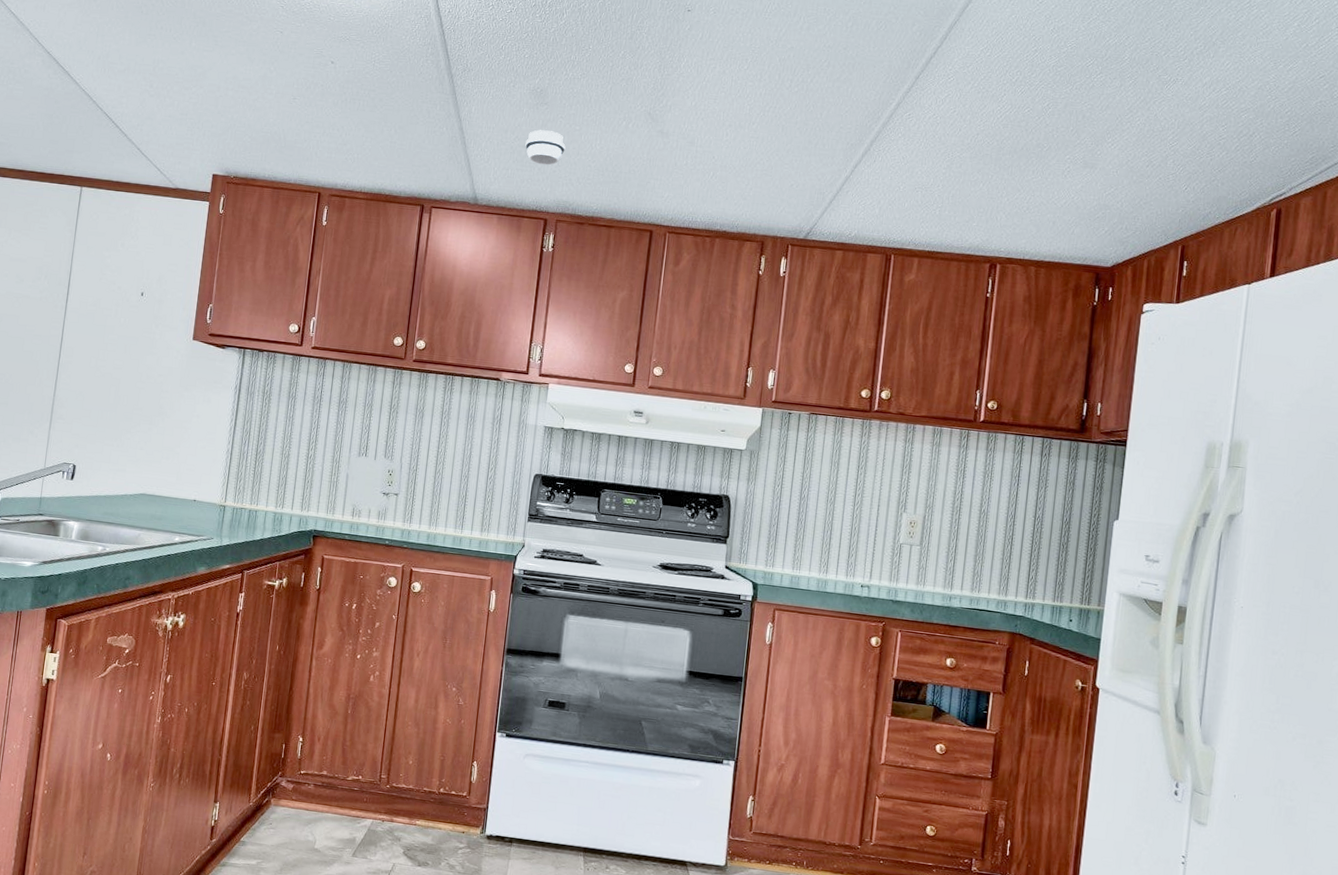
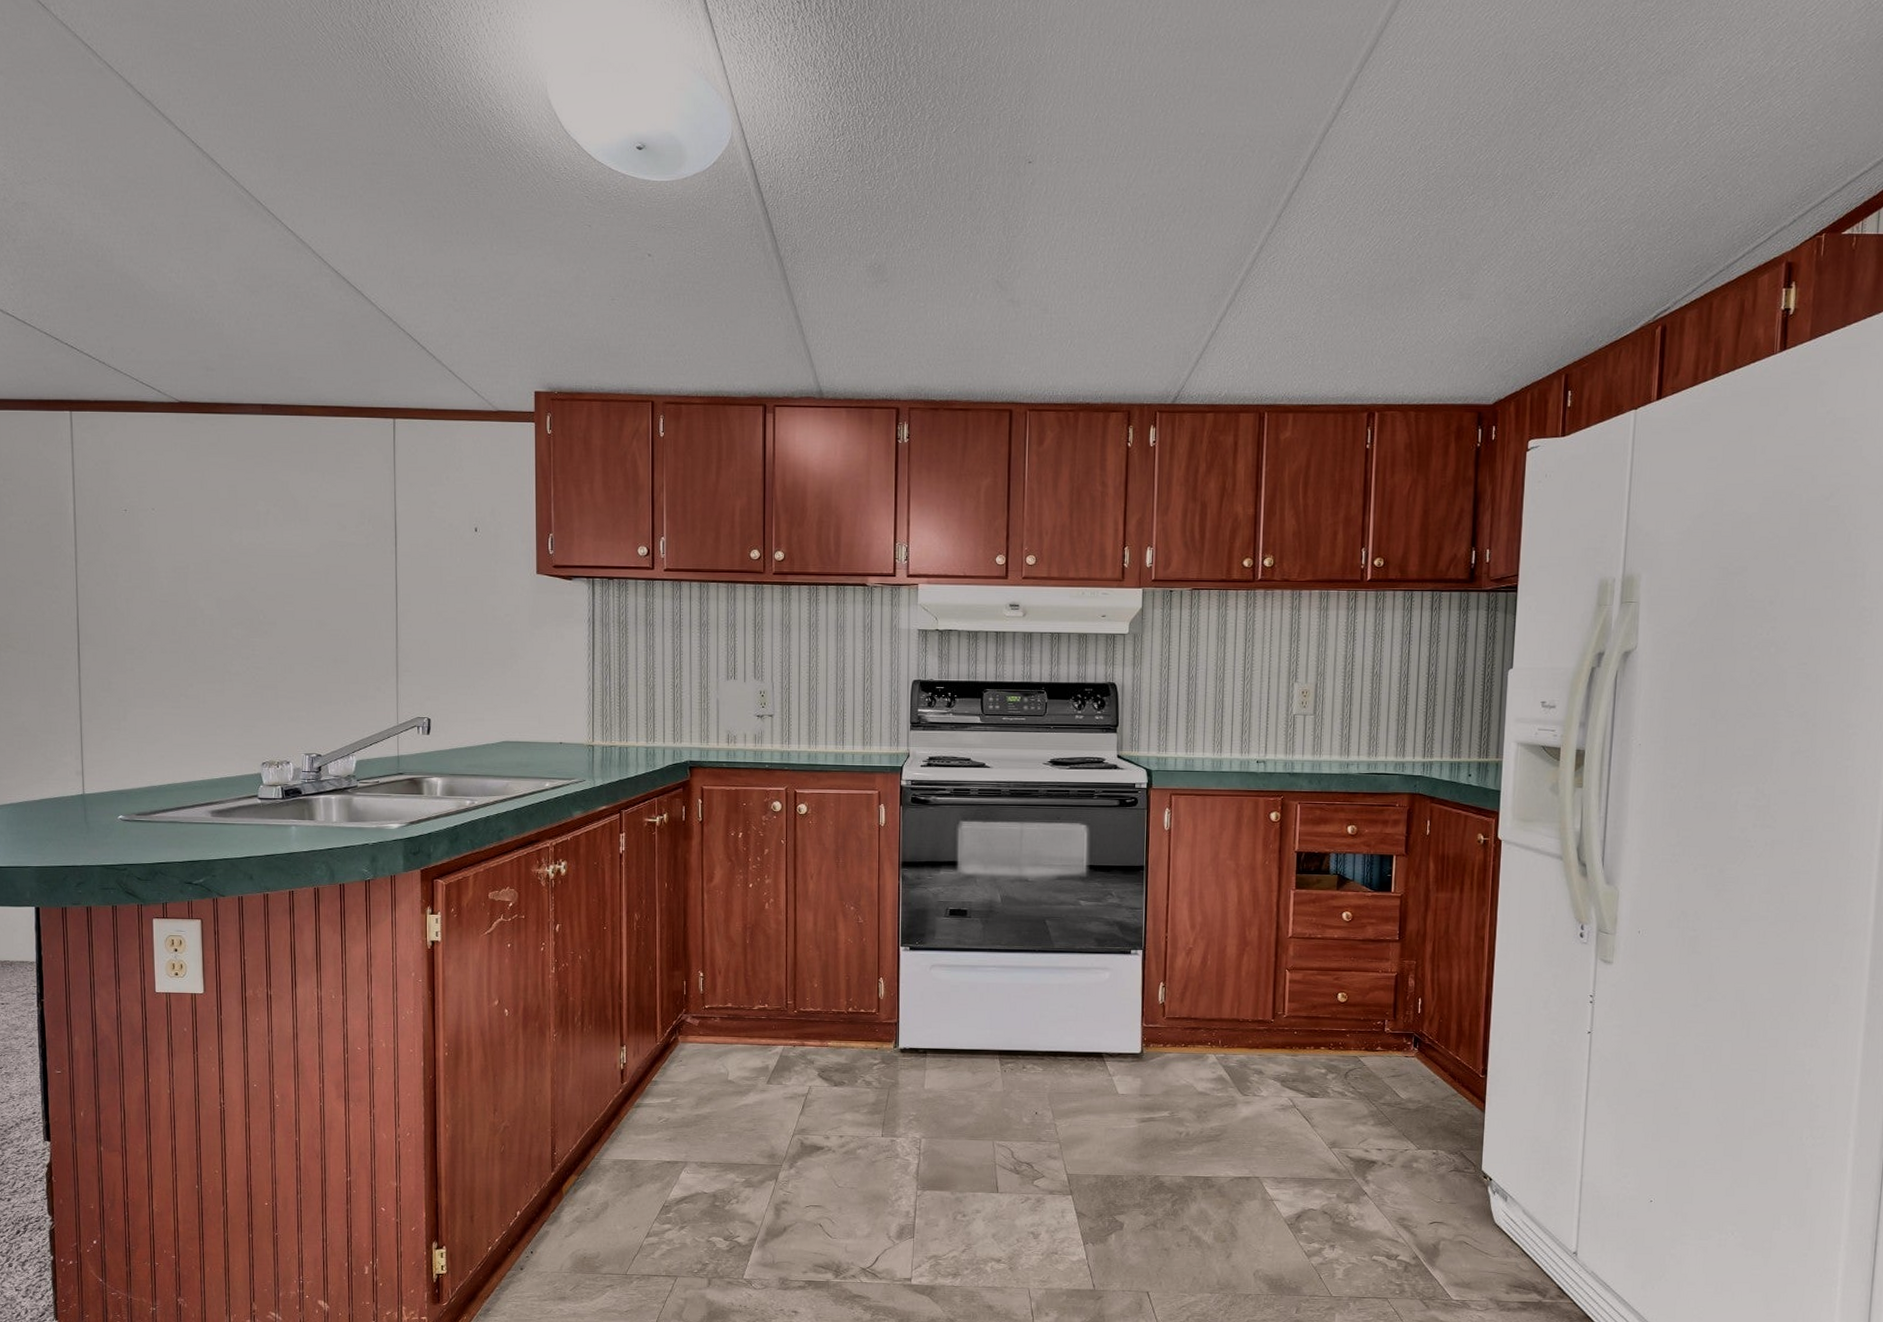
smoke detector: present [525,130,566,165] -> none [868,310,911,349]

